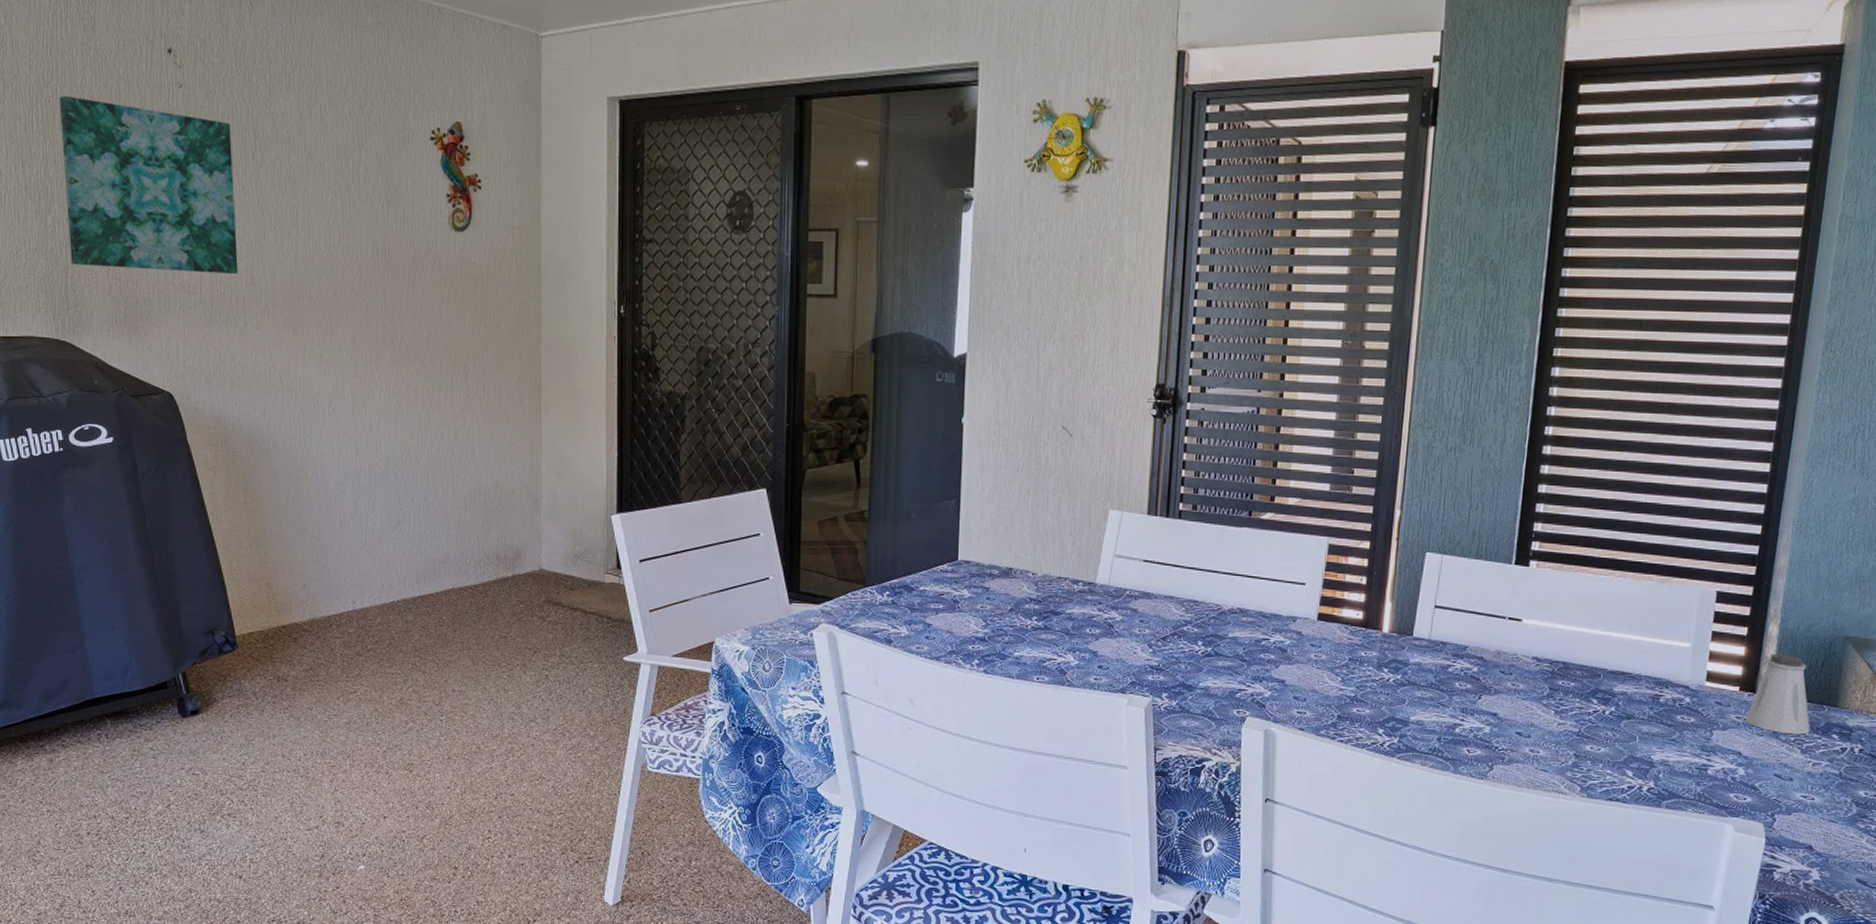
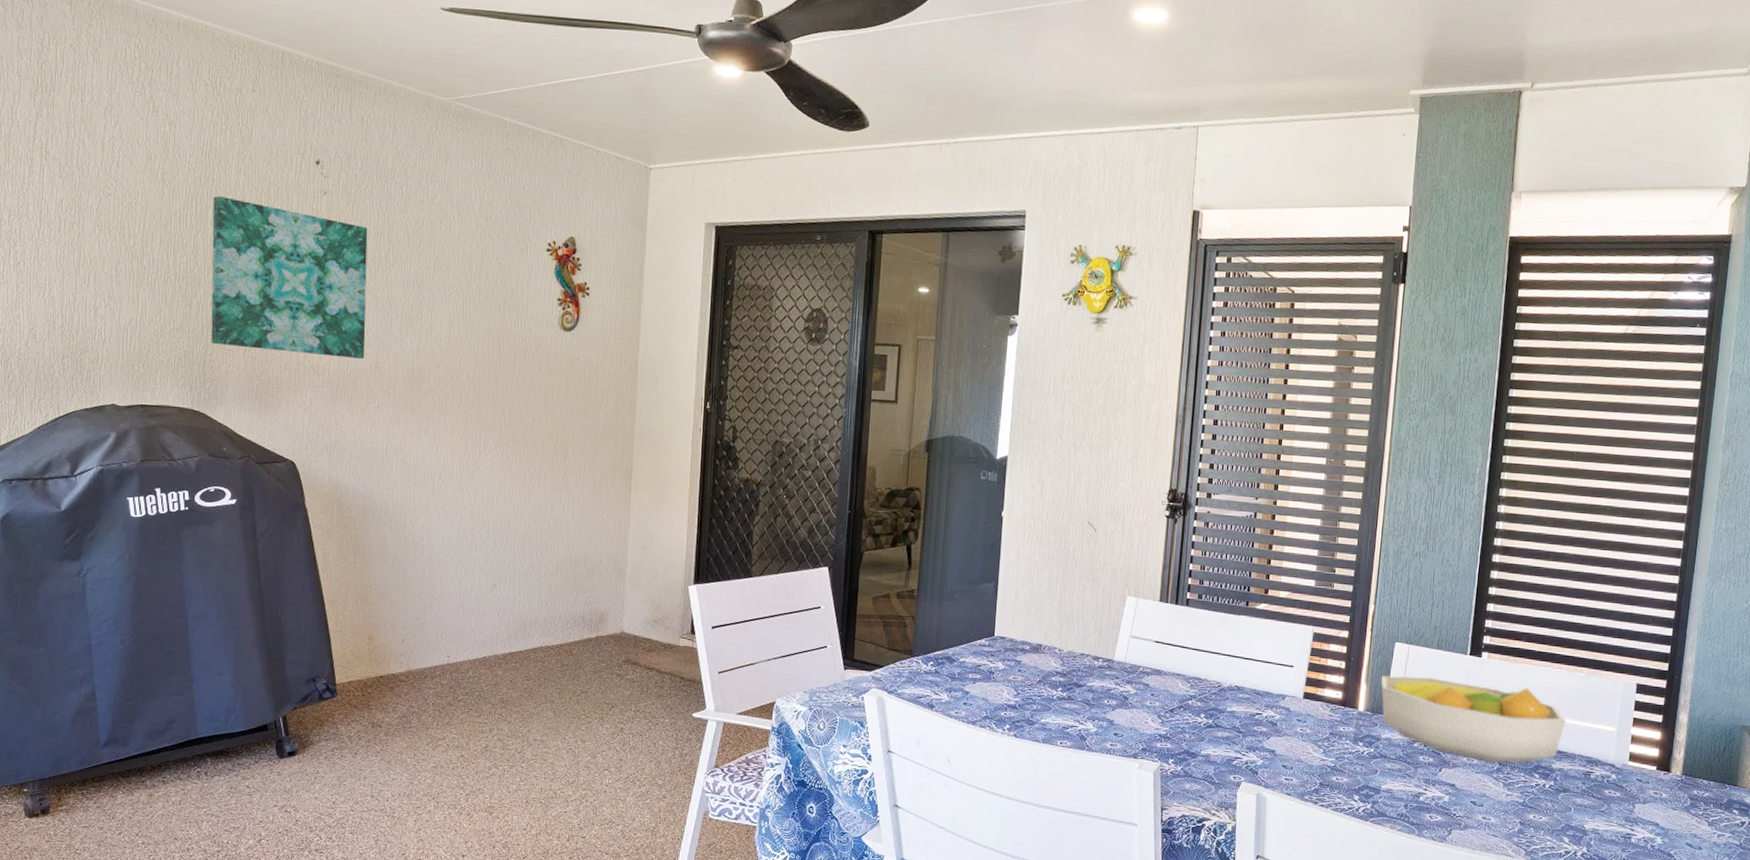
fruit bowl: none [1409,590,1631,687] -> present [1381,675,1567,763]
saltshaker: present [1744,653,1811,735] -> none [1661,738,1715,810]

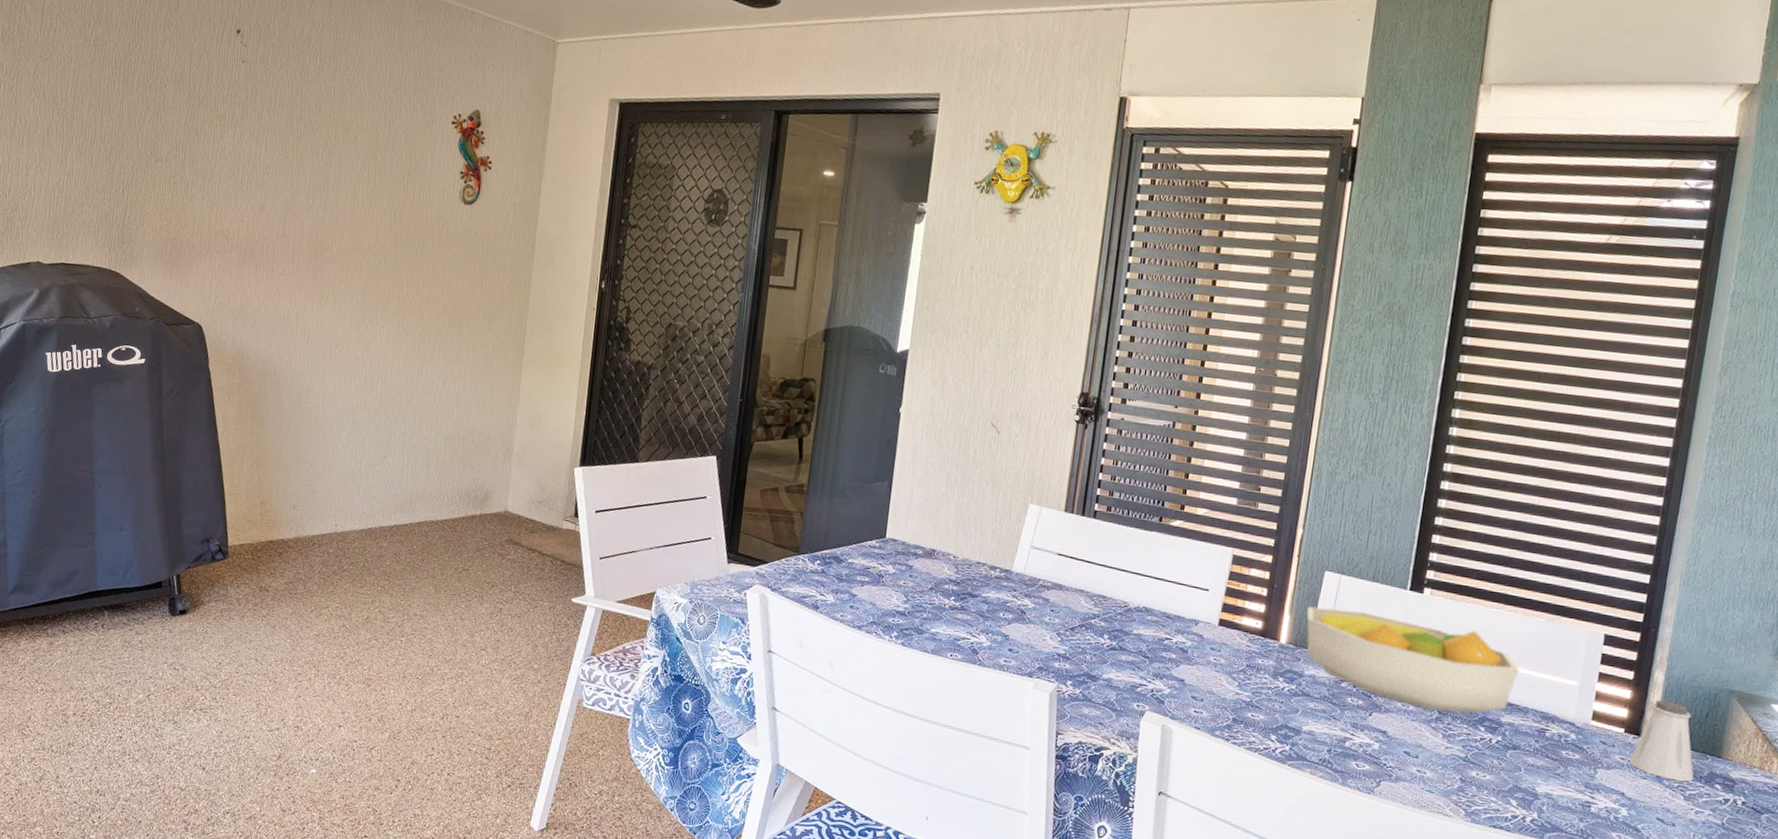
wall art: present [211,195,368,360] -> none [130,62,282,226]
saltshaker: none [1661,738,1715,810] -> present [1628,699,1694,782]

